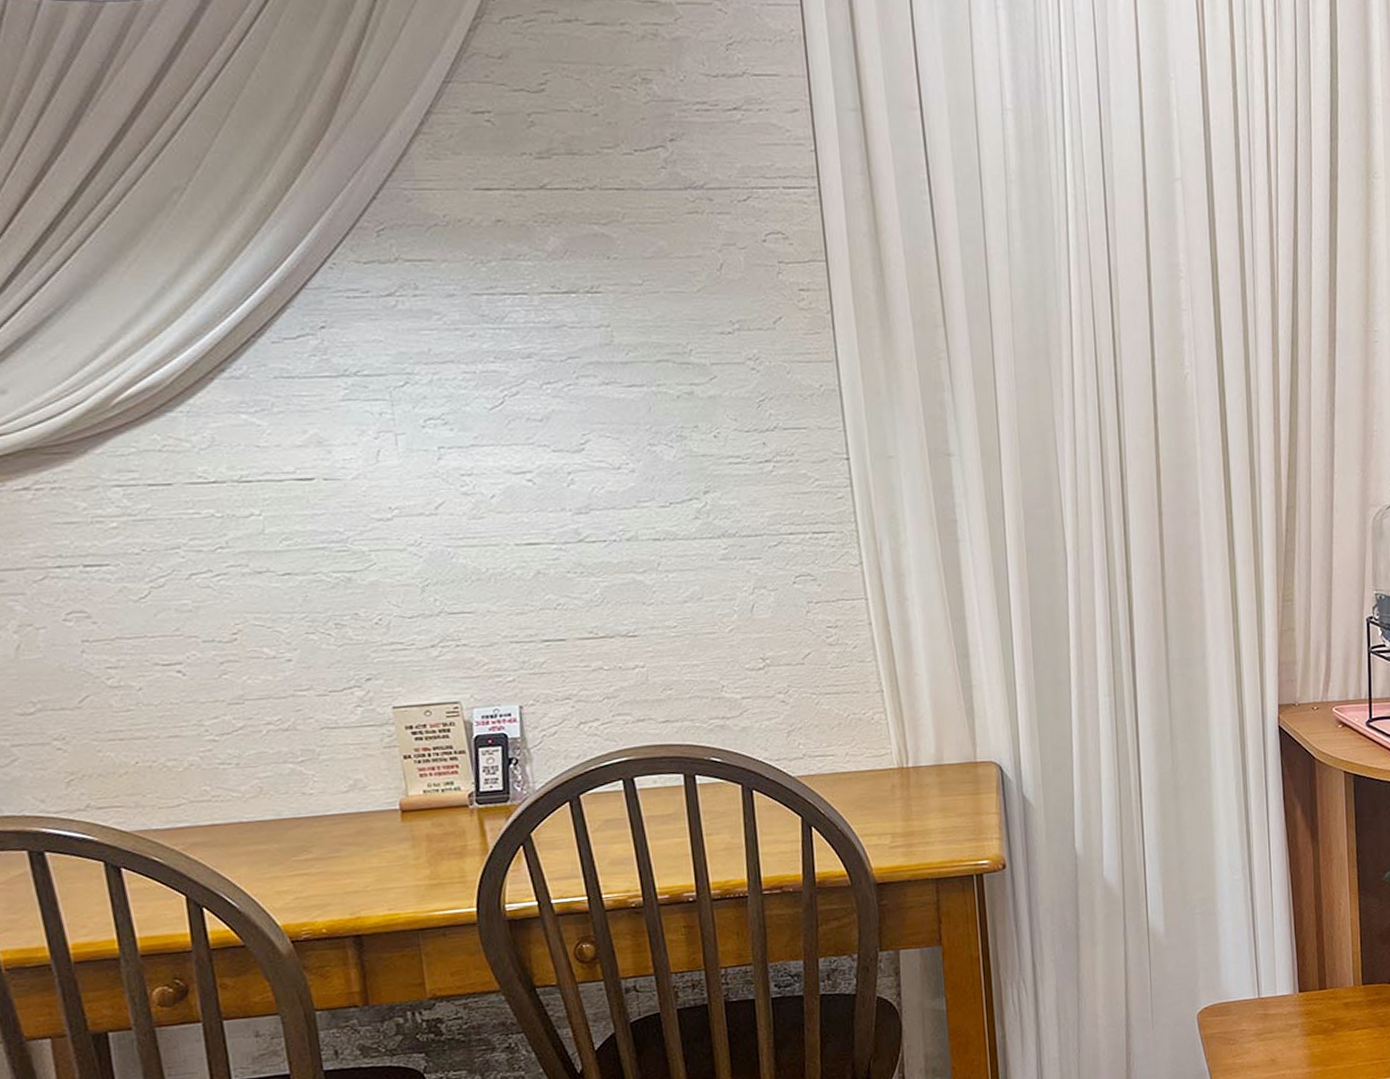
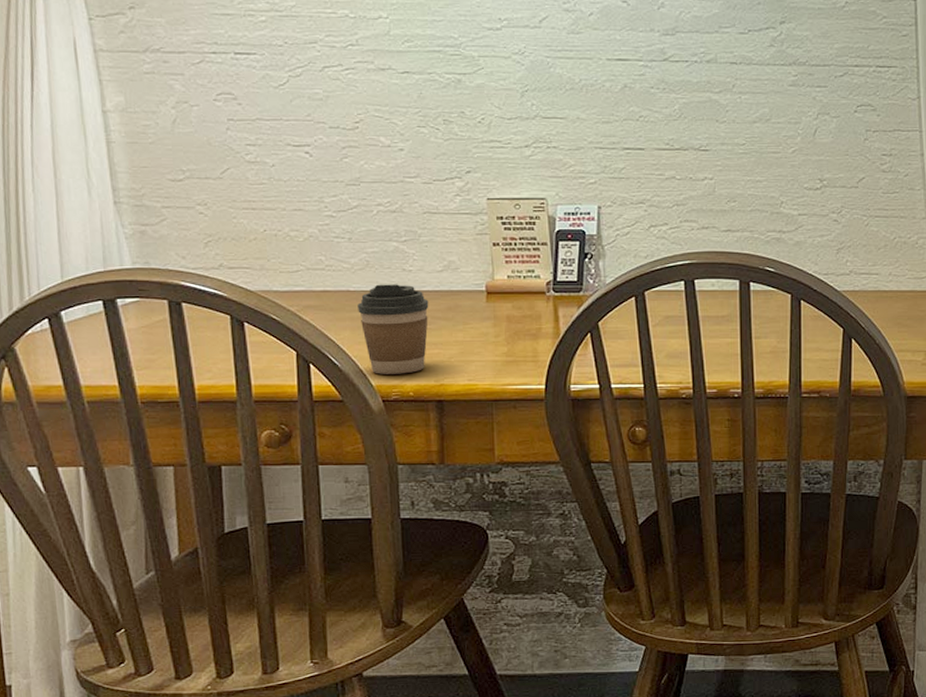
coffee cup: none [253,810,338,913] -> present [357,284,429,374]

